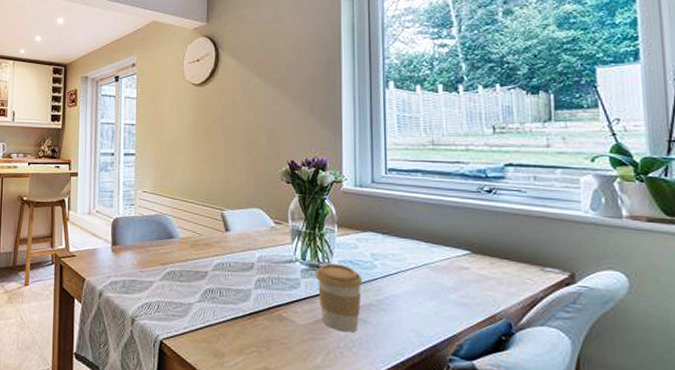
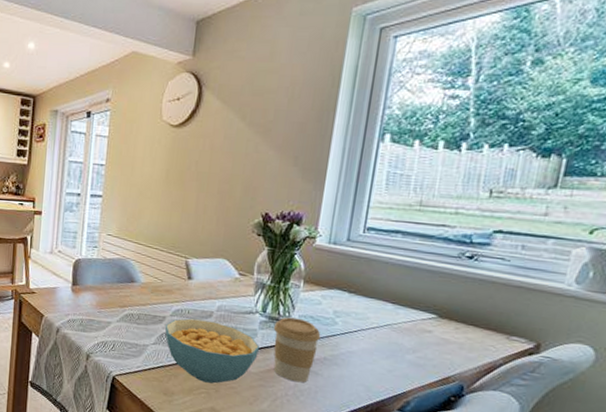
cereal bowl: none [208,272,305,341] -> present [165,318,260,384]

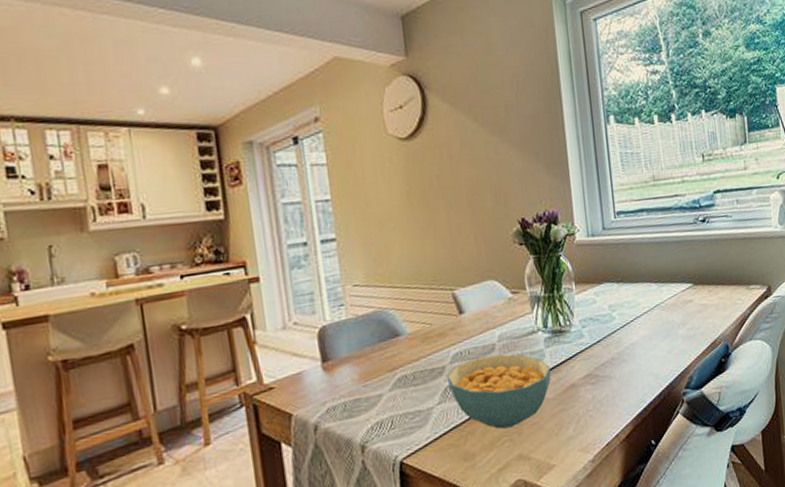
coffee cup: present [273,317,321,383] -> none [558,323,605,394]

